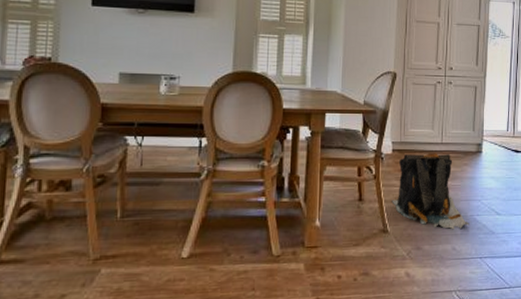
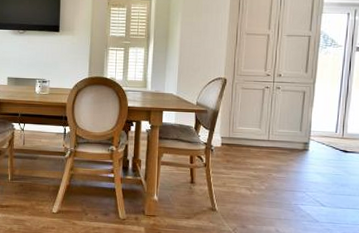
backpack: present [391,153,469,230] -> none [220,148,293,215]

